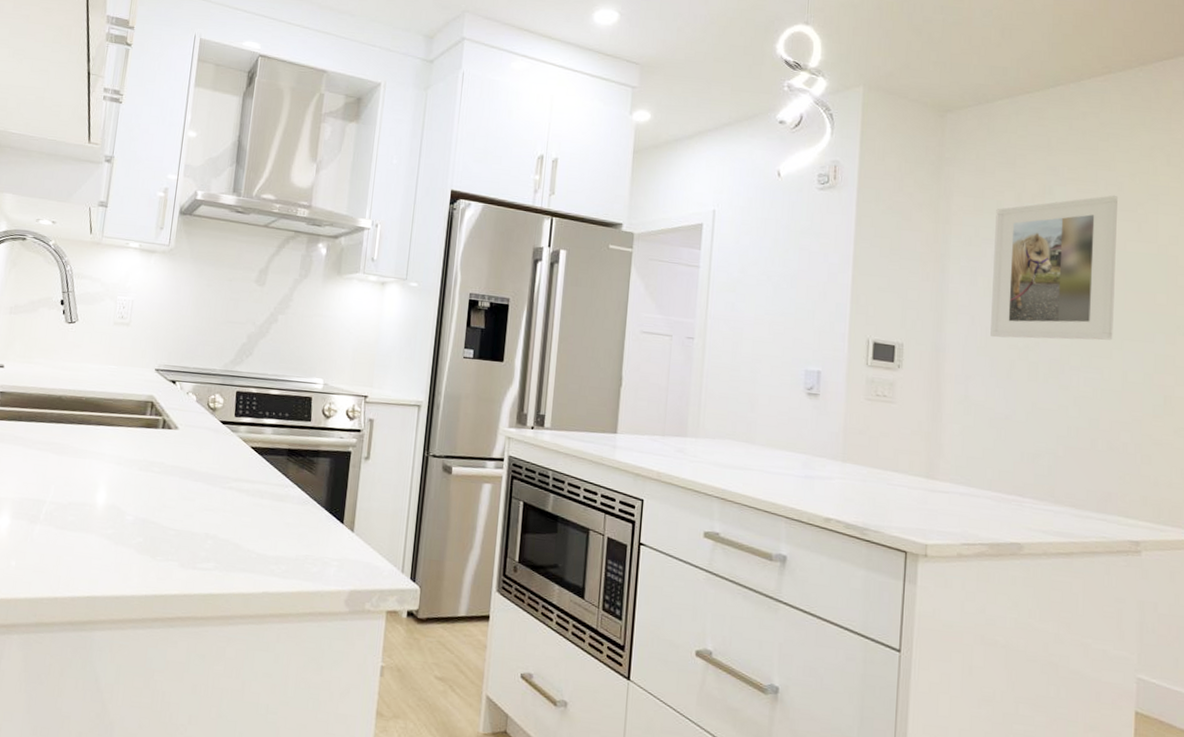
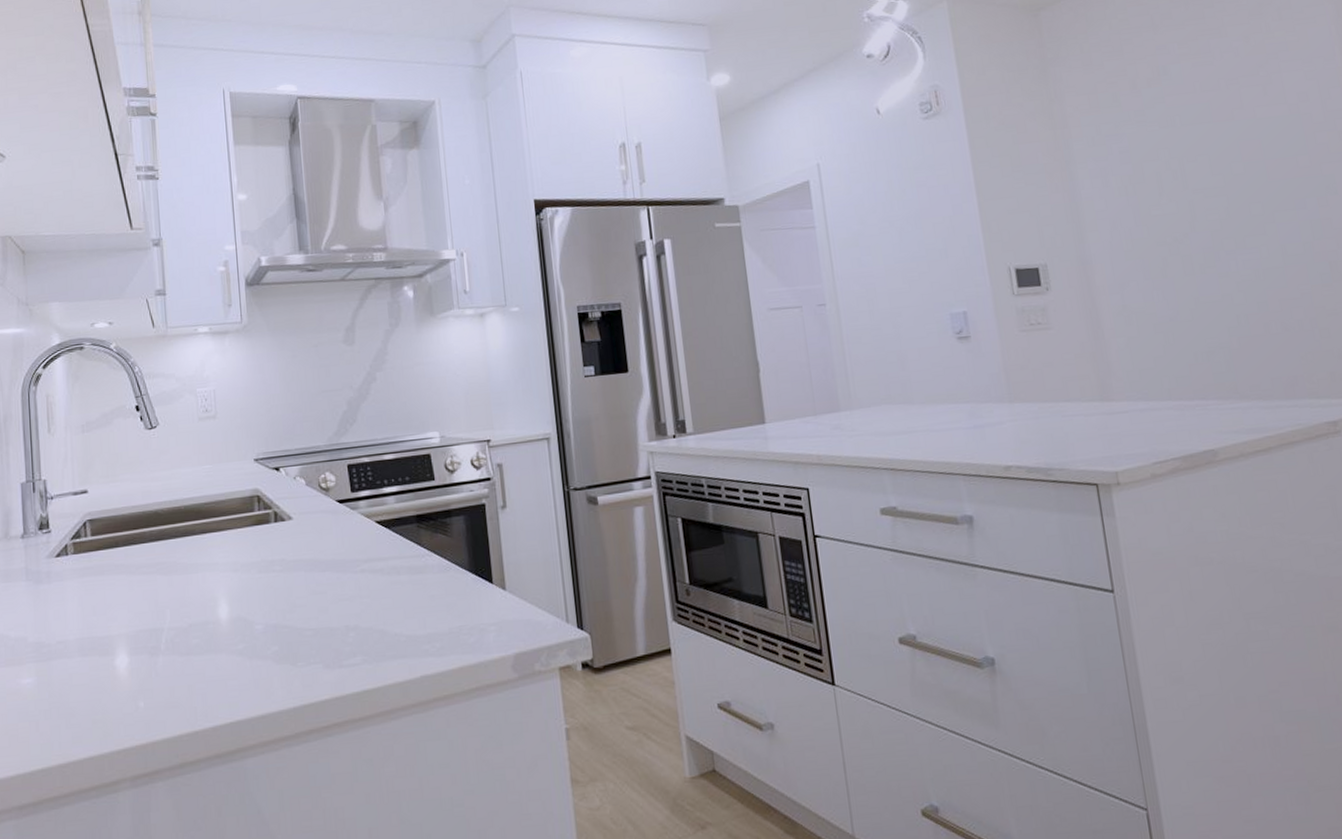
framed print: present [990,195,1118,341] -> none [1113,62,1263,238]

